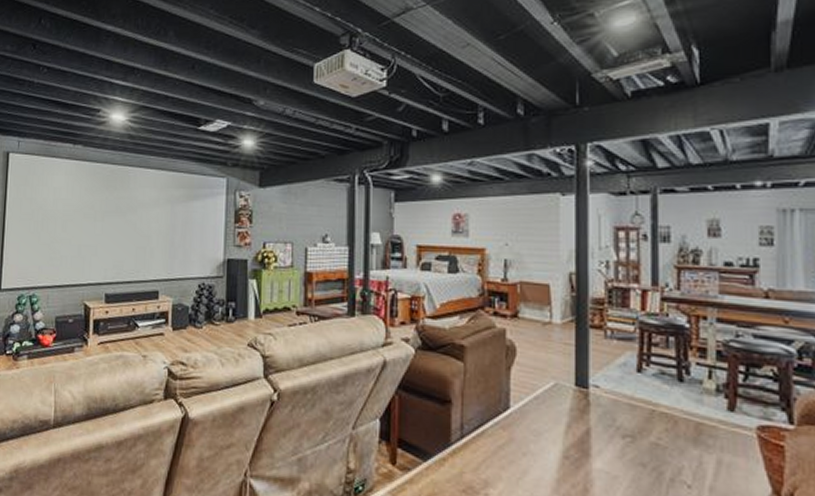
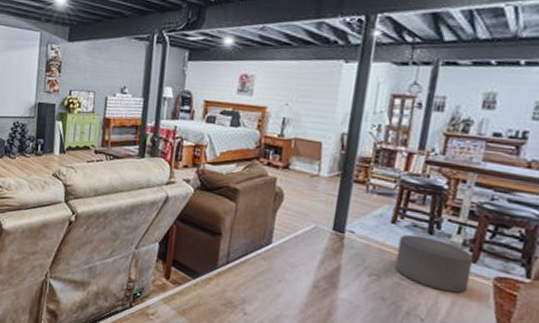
pouf: none [648,383,732,450] -> present [394,234,474,293]

